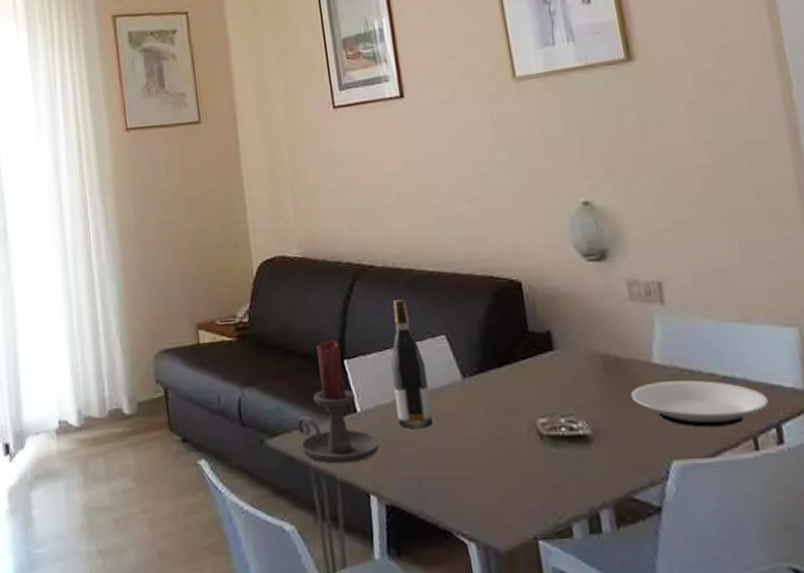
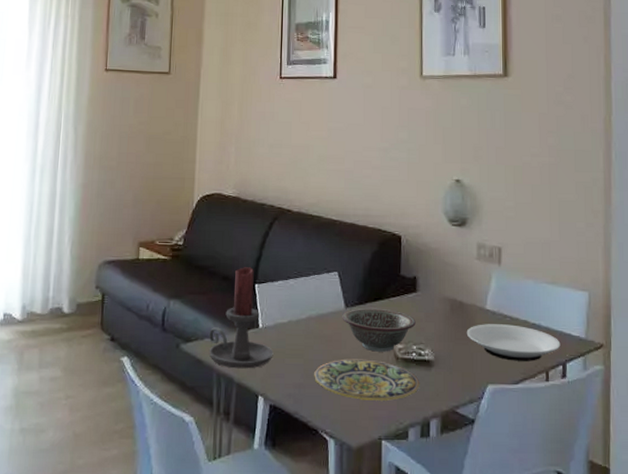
wine bottle: present [390,299,433,429] -> none [290,240,318,345]
plate: none [435,440,579,492] -> present [314,359,420,401]
decorative bowl: none [460,374,560,430] -> present [342,307,416,352]

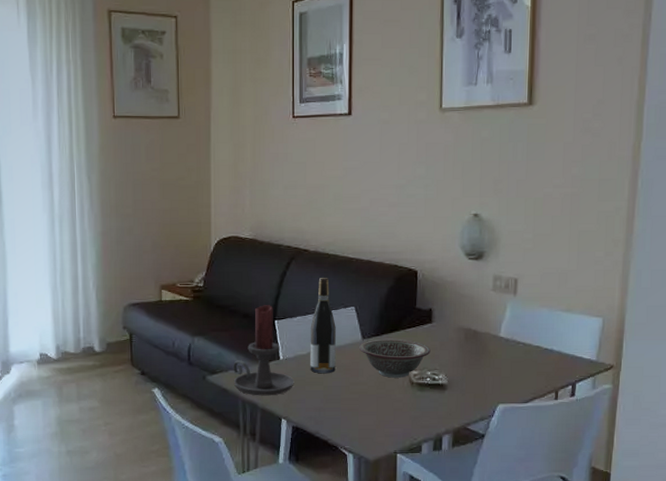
wine bottle: none [290,240,318,345] -> present [310,278,336,374]
plate: present [314,359,420,401] -> none [333,384,434,420]
plate: present [466,324,561,361] -> none [479,350,572,383]

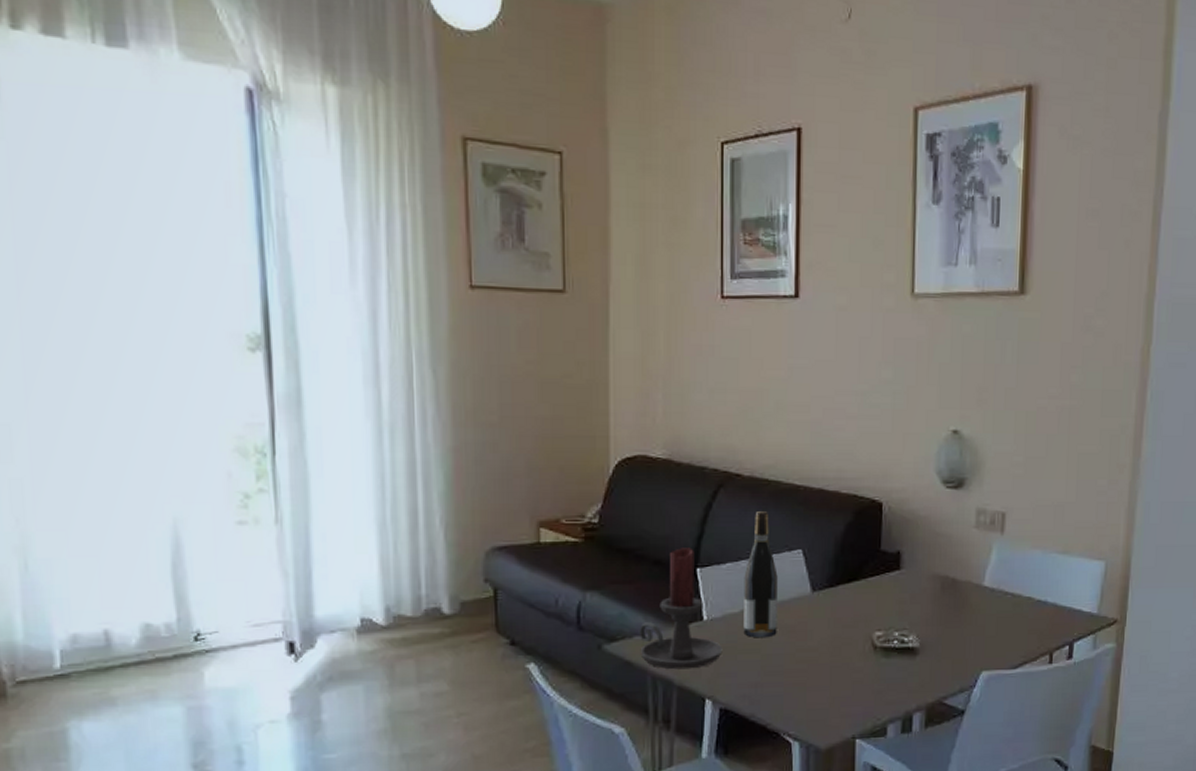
decorative bowl: present [359,338,431,378] -> none [808,590,899,641]

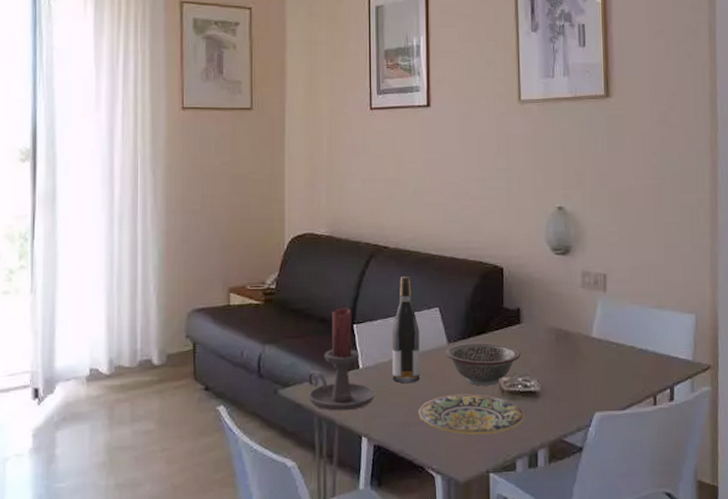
plate: none [774,650,902,697] -> present [418,394,527,435]
decorative bowl: none [808,590,899,641] -> present [445,342,521,386]

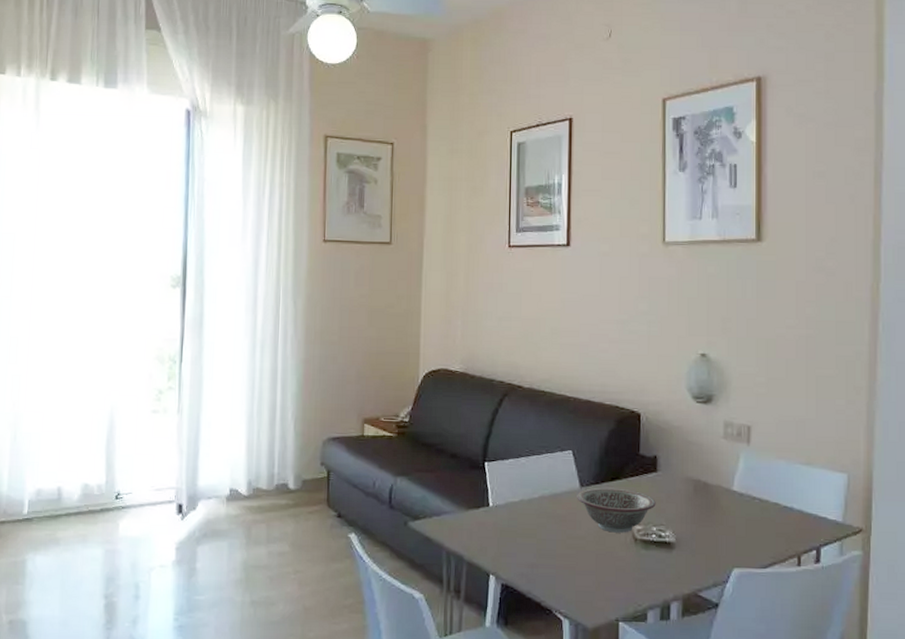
candle holder: present [308,307,375,411] -> none [437,445,505,548]
wine bottle: present [392,277,420,384] -> none [522,417,551,525]
plate: present [418,394,527,435] -> none [547,539,660,582]

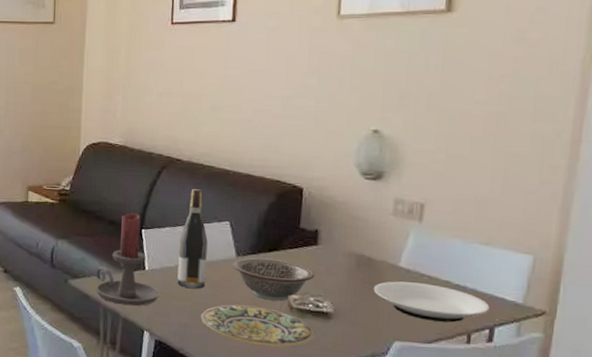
candle holder: none [437,445,505,548] -> present [95,213,160,306]
wine bottle: none [522,417,551,525] -> present [177,189,208,289]
plate: none [547,539,660,582] -> present [201,304,316,347]
plate: none [711,505,815,545] -> present [373,281,490,323]

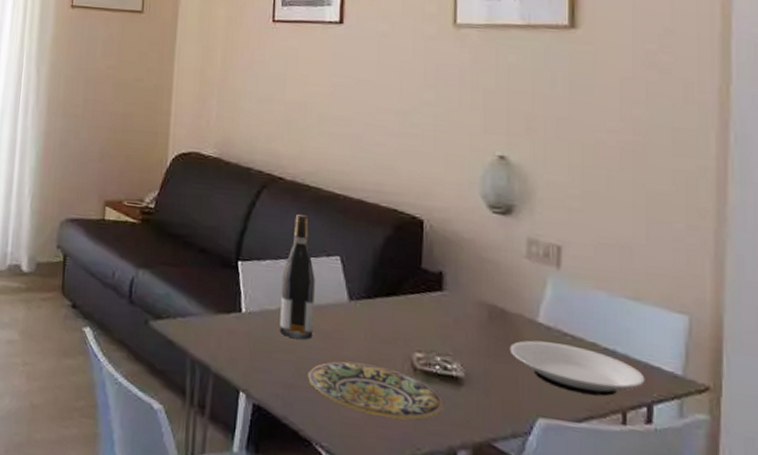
candle holder: present [95,213,160,306] -> none [182,240,259,359]
decorative bowl: present [232,257,315,301] -> none [344,302,441,360]

